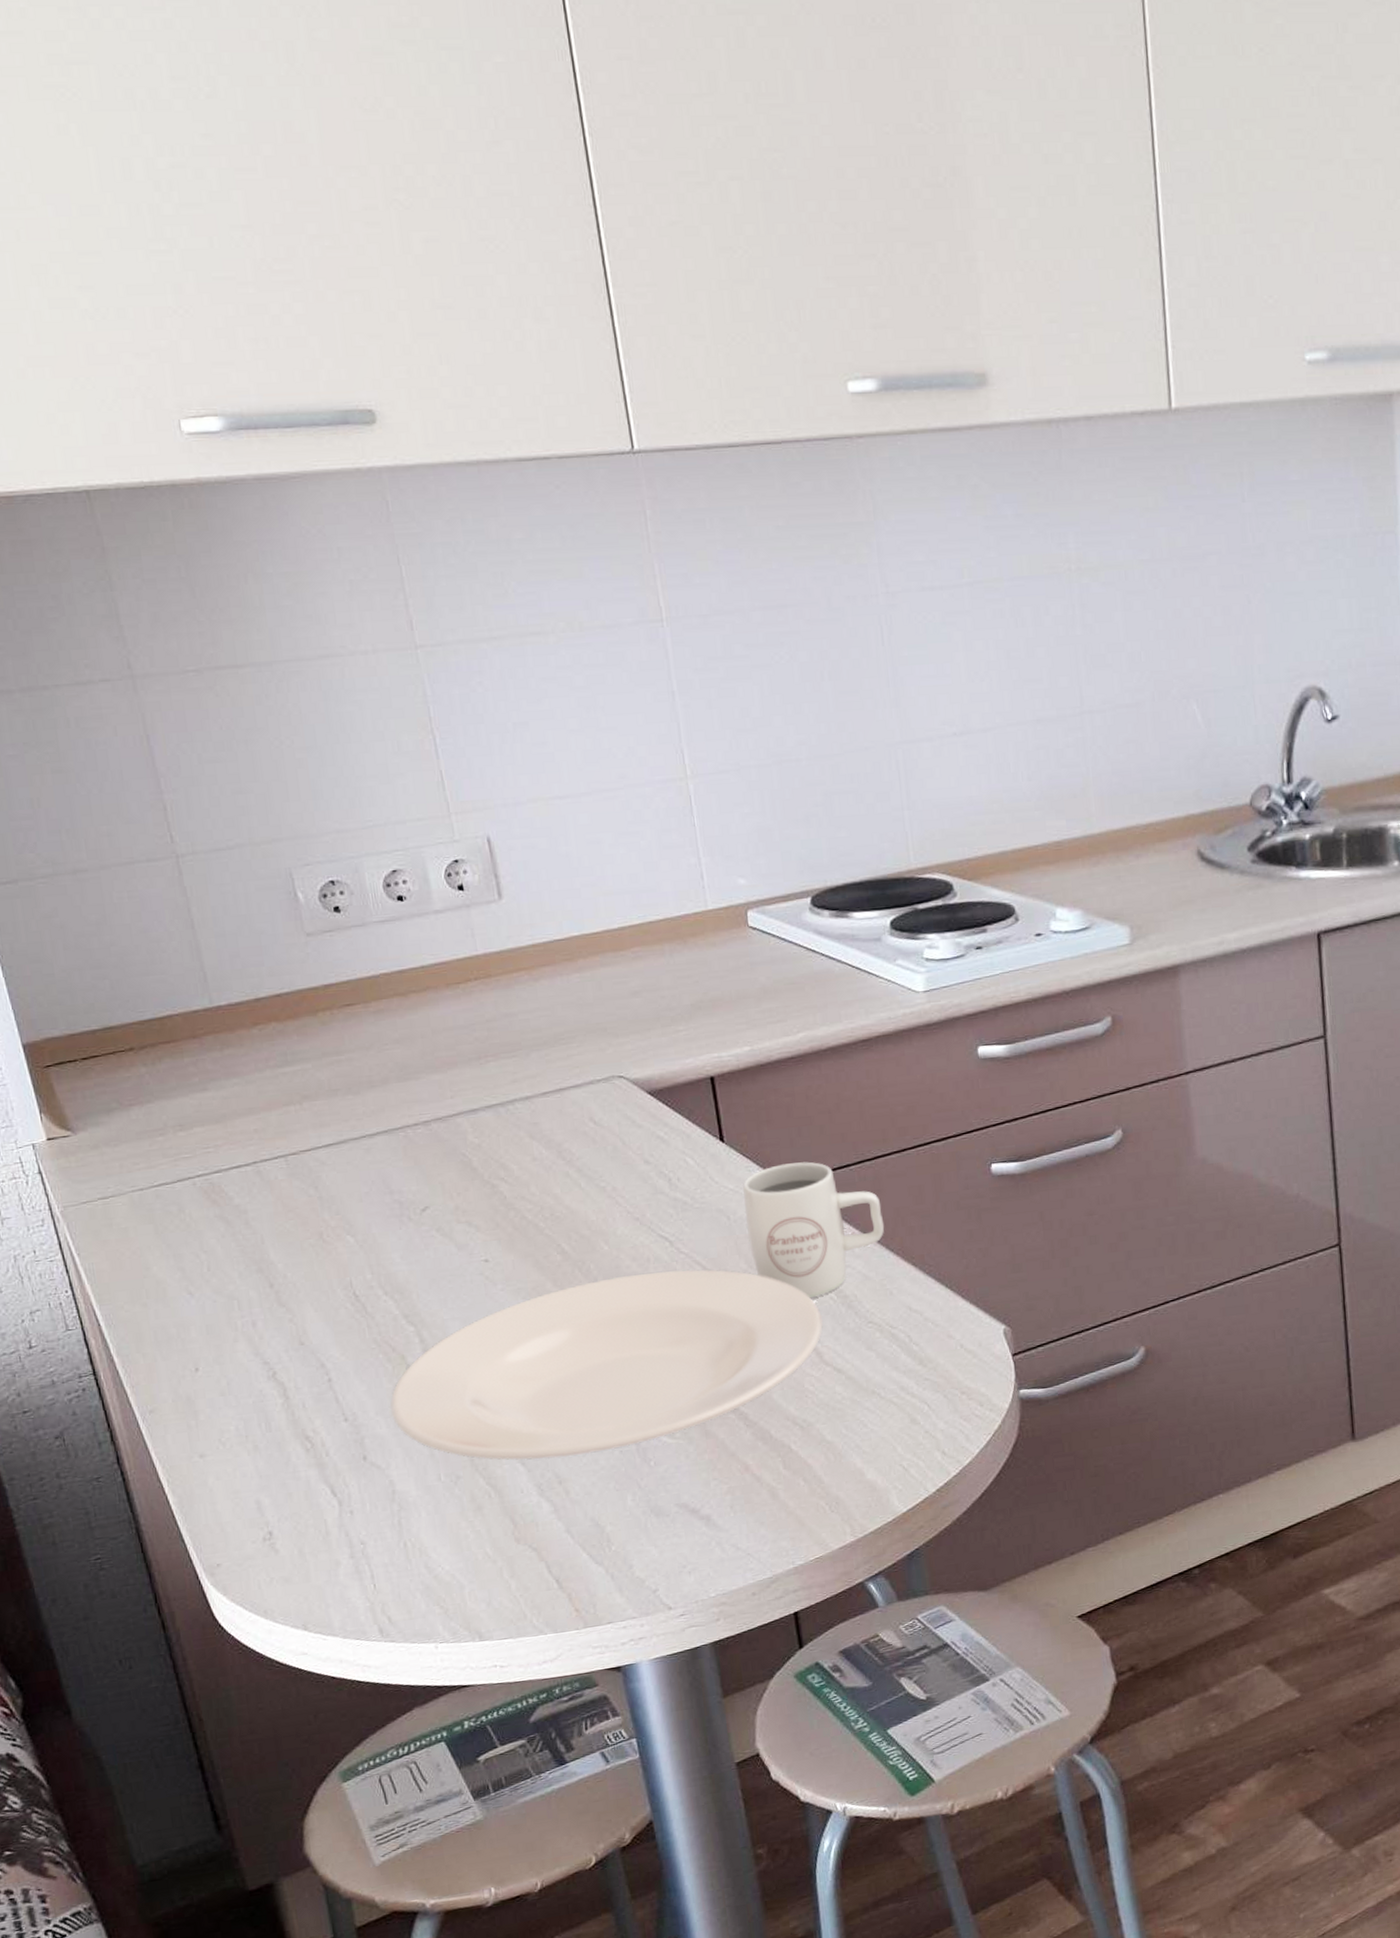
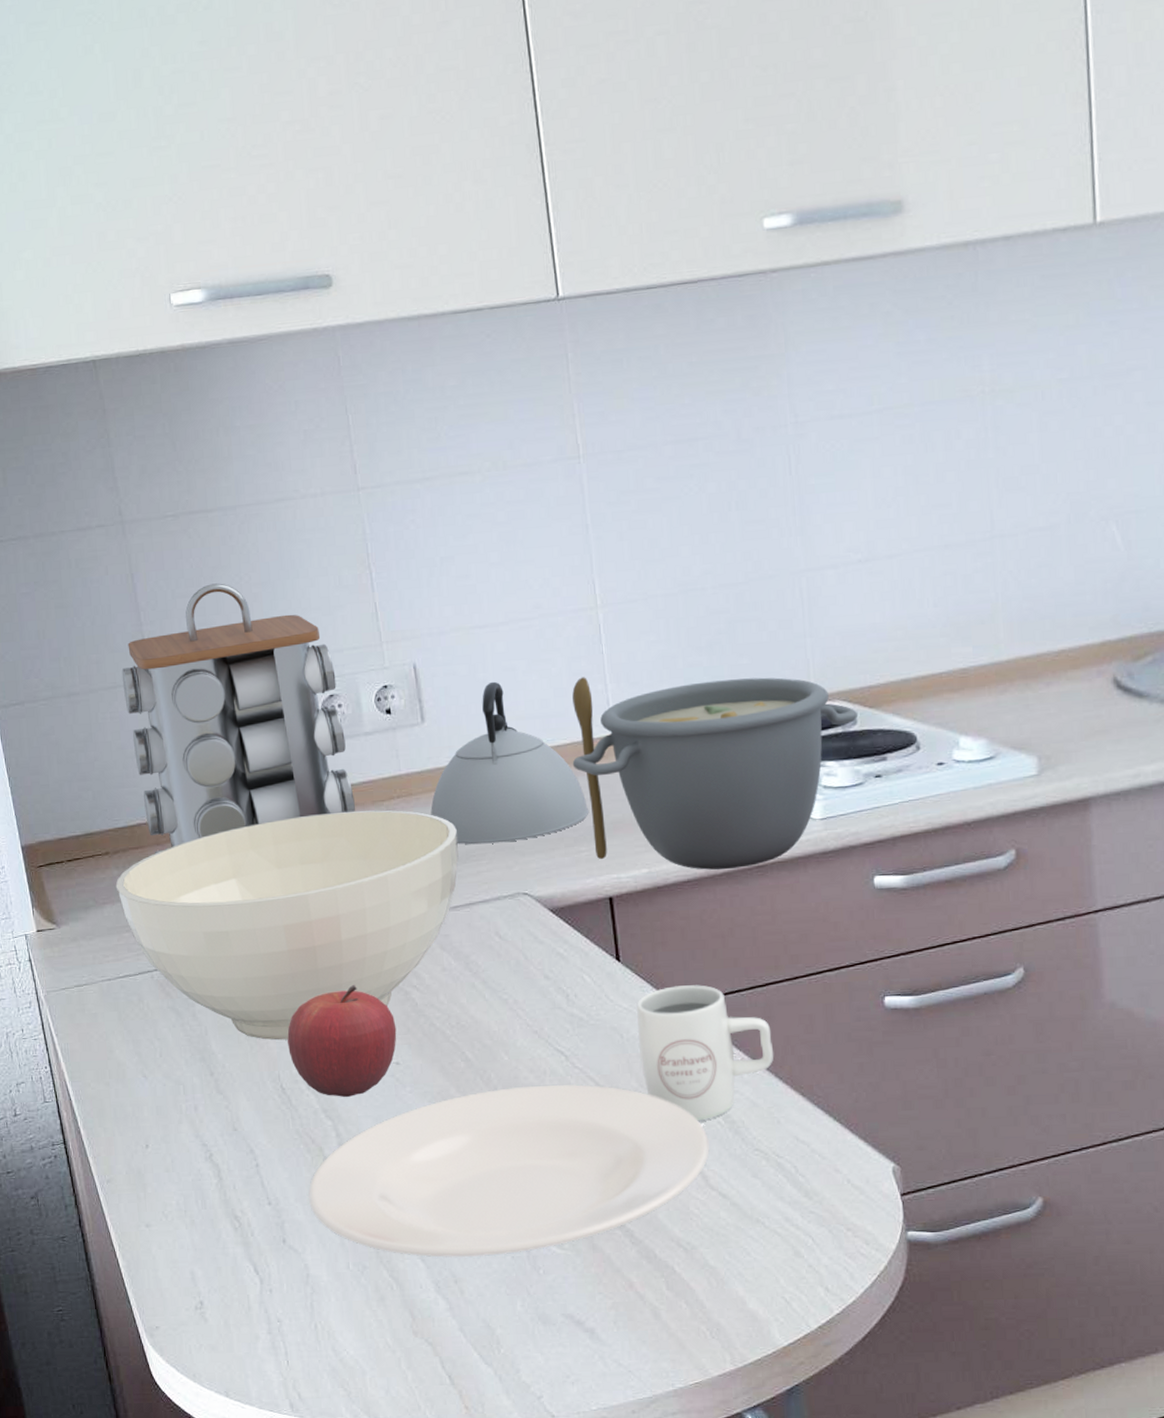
spice rack: none [139,747,427,1049] -> present [121,583,355,854]
bowl: none [144,993,546,1245] -> present [115,810,459,1040]
fruit: none [358,1179,485,1301] -> present [287,984,397,1097]
kettle: none [512,855,686,1028] -> present [430,681,589,845]
cooking pot: none [663,850,957,1046] -> present [572,677,857,870]

